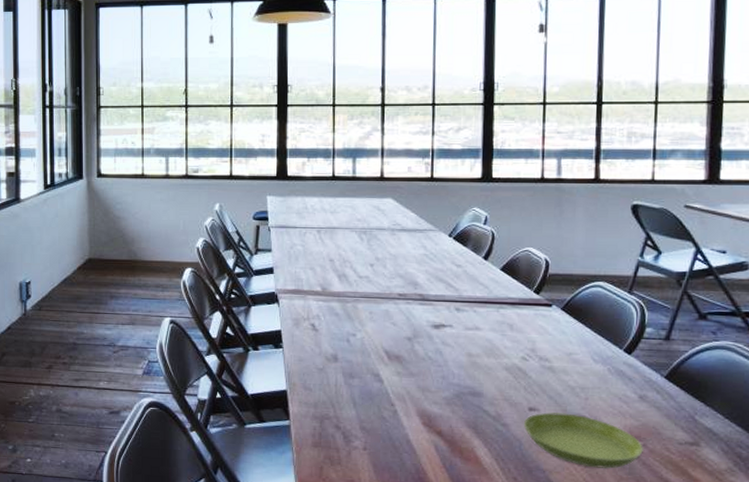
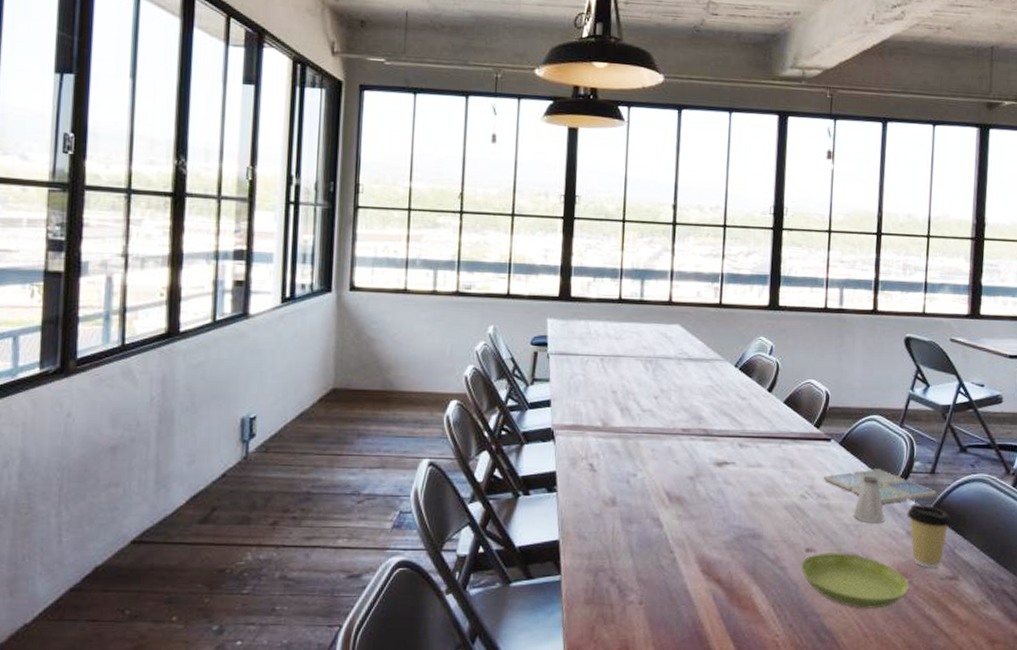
drink coaster: none [546,334,673,369] -> present [824,469,937,505]
saltshaker: none [579,341,614,387] -> present [853,476,885,524]
coffee cup: none [638,369,691,433] -> present [907,504,952,568]

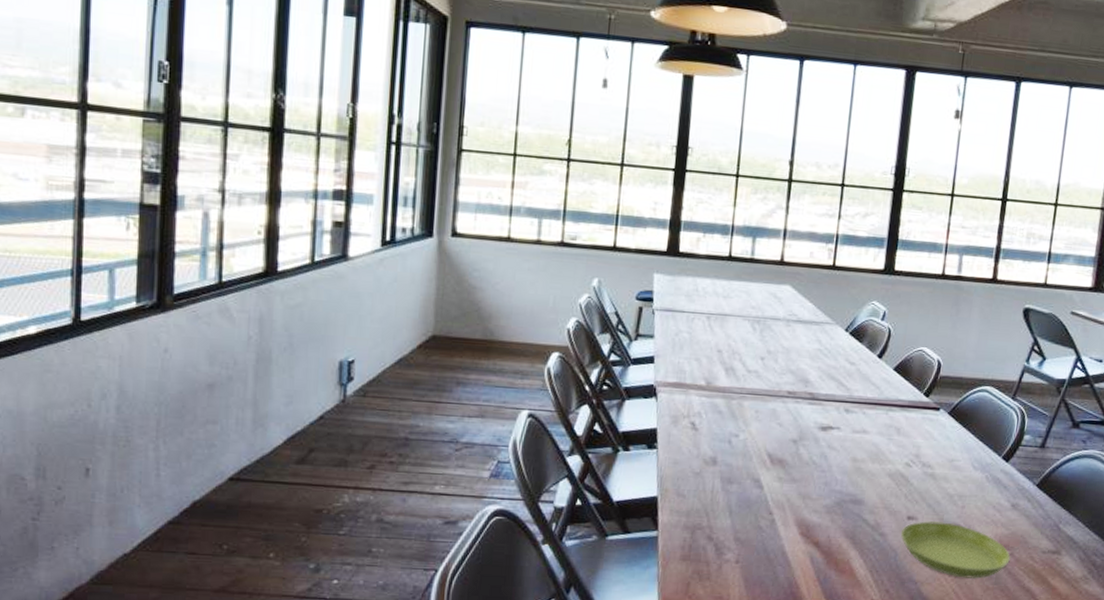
drink coaster: present [824,469,937,505] -> none [930,440,1045,476]
saltshaker: present [853,476,885,524] -> none [958,447,990,495]
coffee cup: present [907,504,952,568] -> none [1013,477,1058,542]

